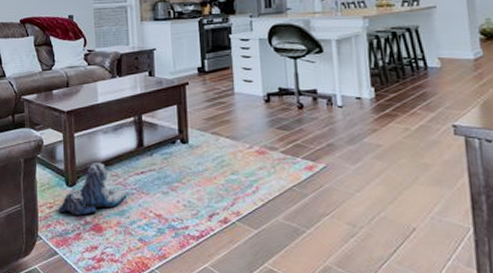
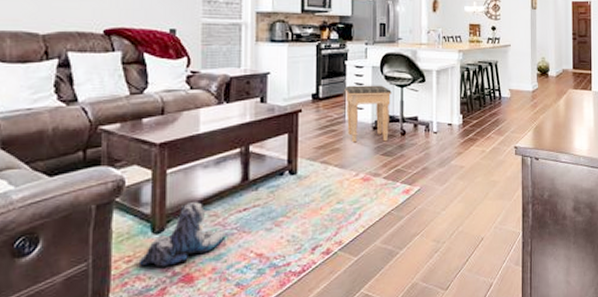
footstool: none [231,57,284,115] -> present [344,85,392,143]

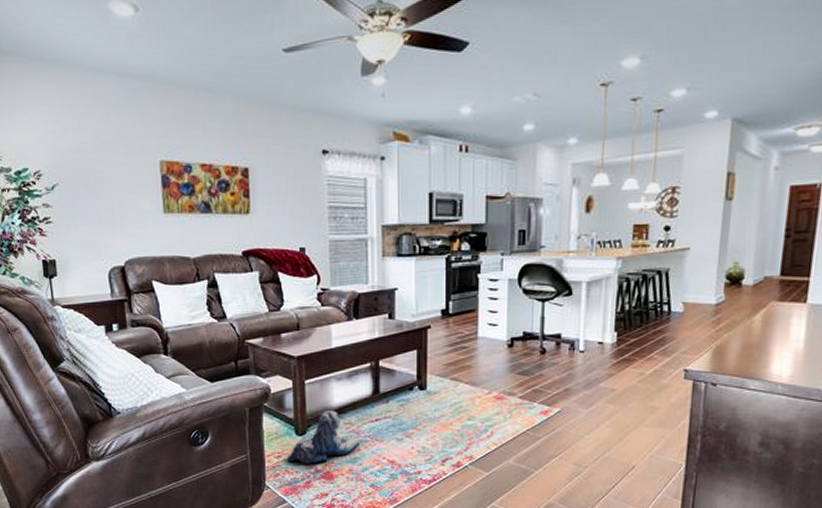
footstool: present [344,85,392,143] -> none [477,299,531,361]

